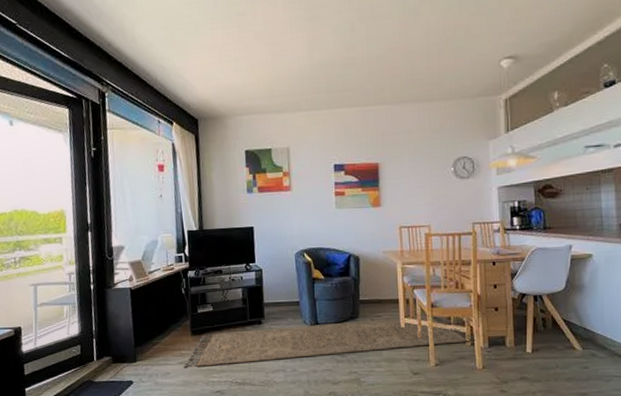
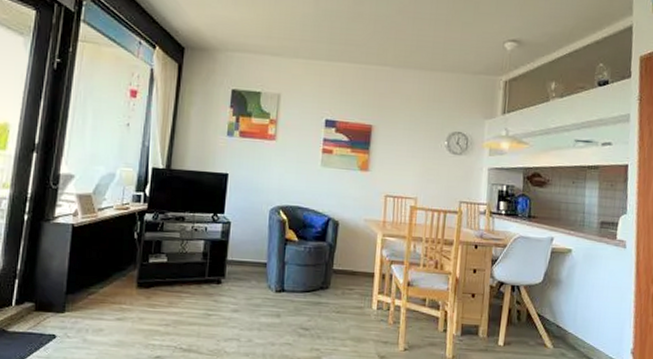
rug: present [183,315,476,367] -> none [121,288,449,328]

